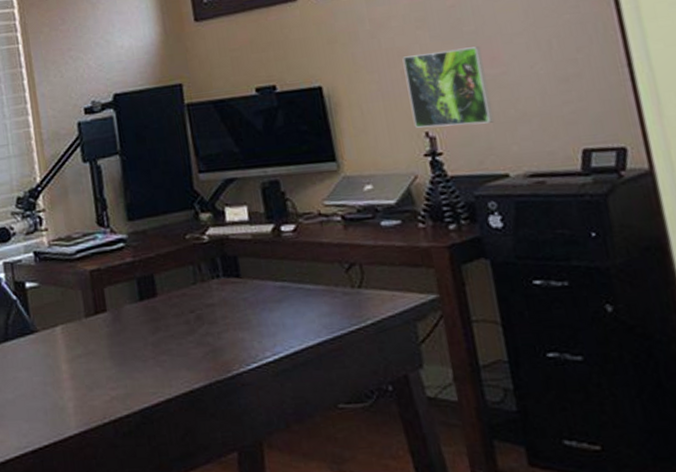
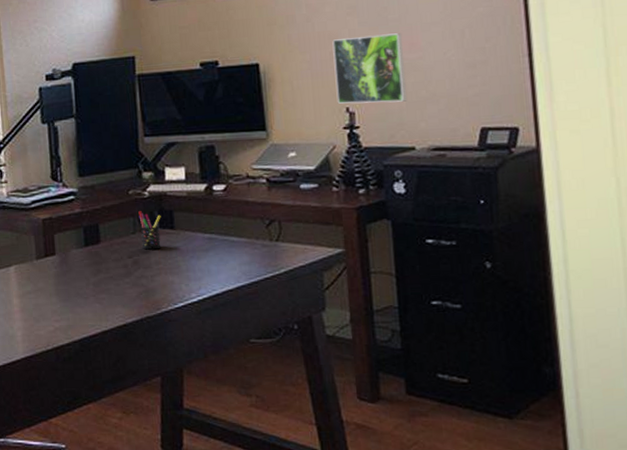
pen holder: none [198,258,227,303] -> present [138,211,161,250]

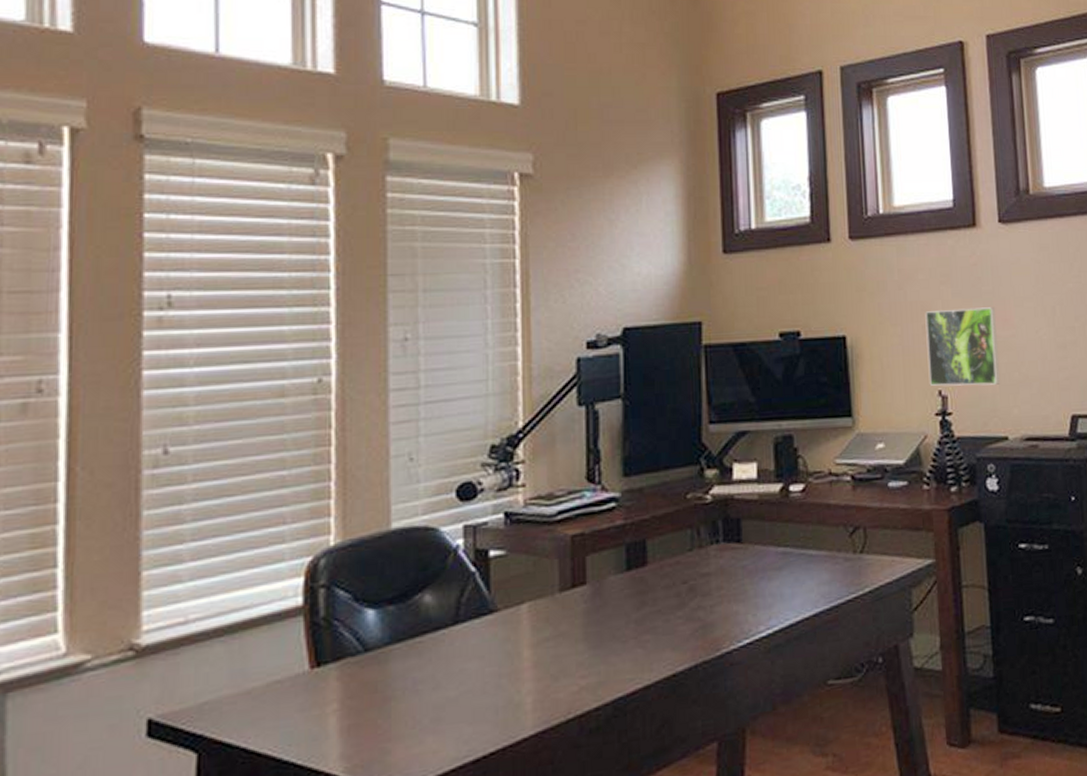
pen holder: present [138,211,161,250] -> none [698,520,726,572]

